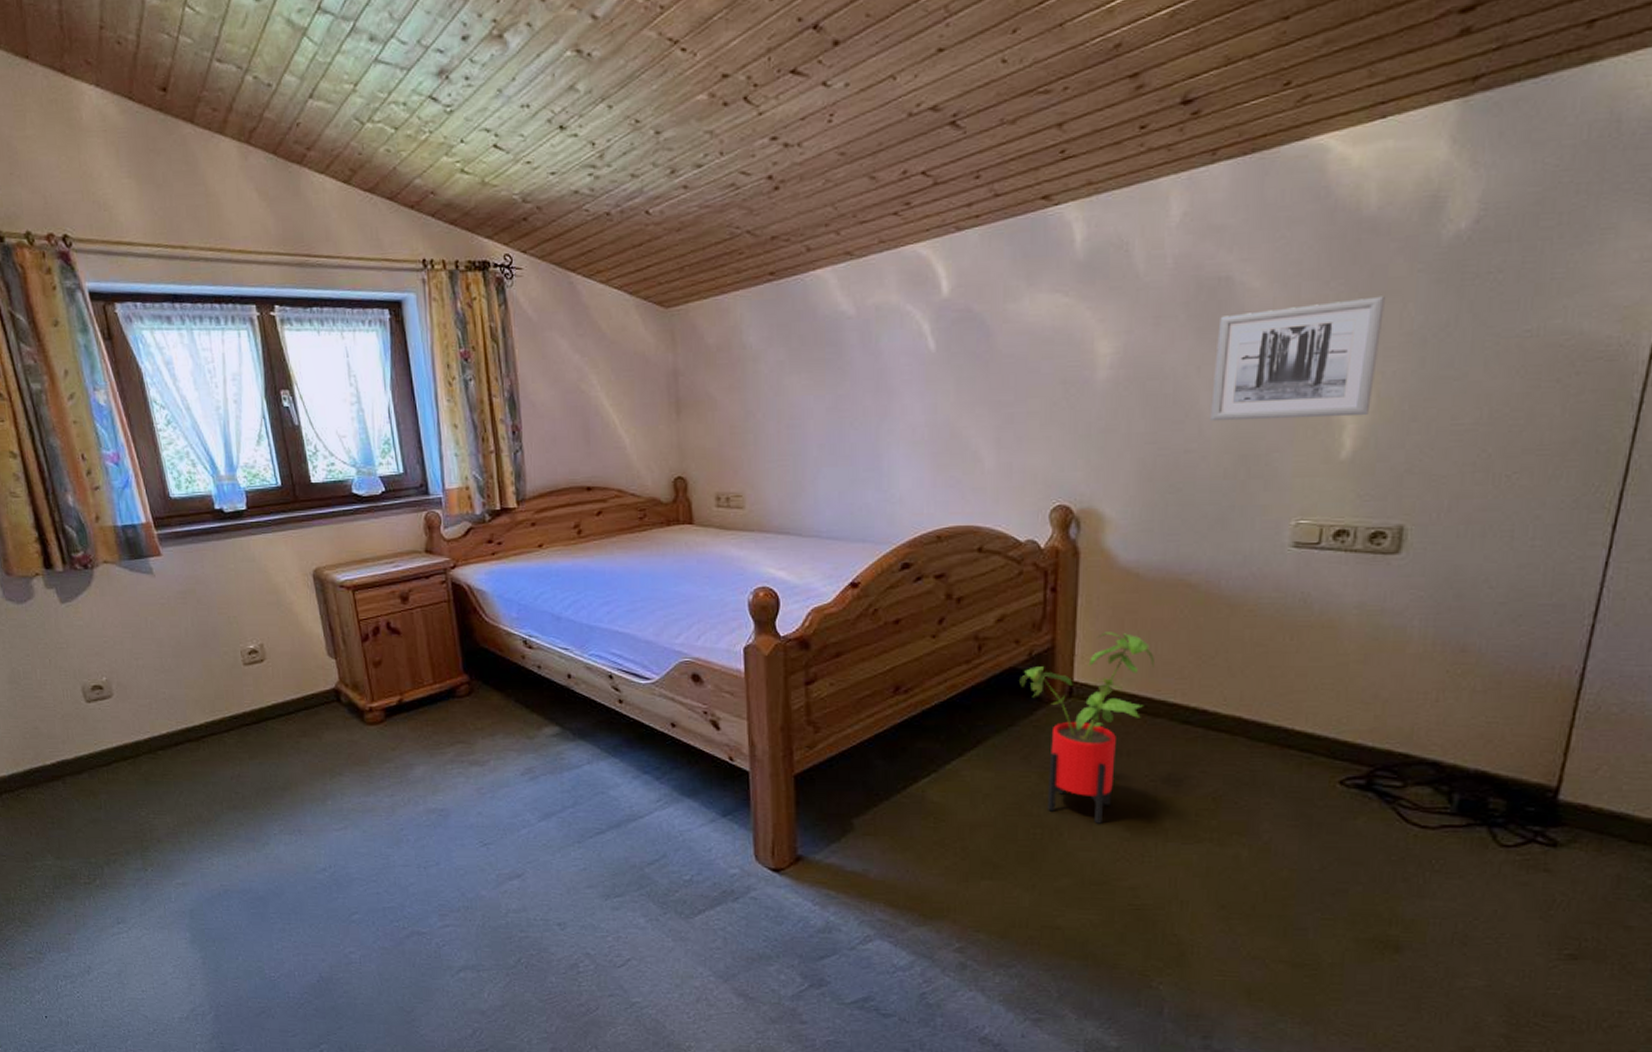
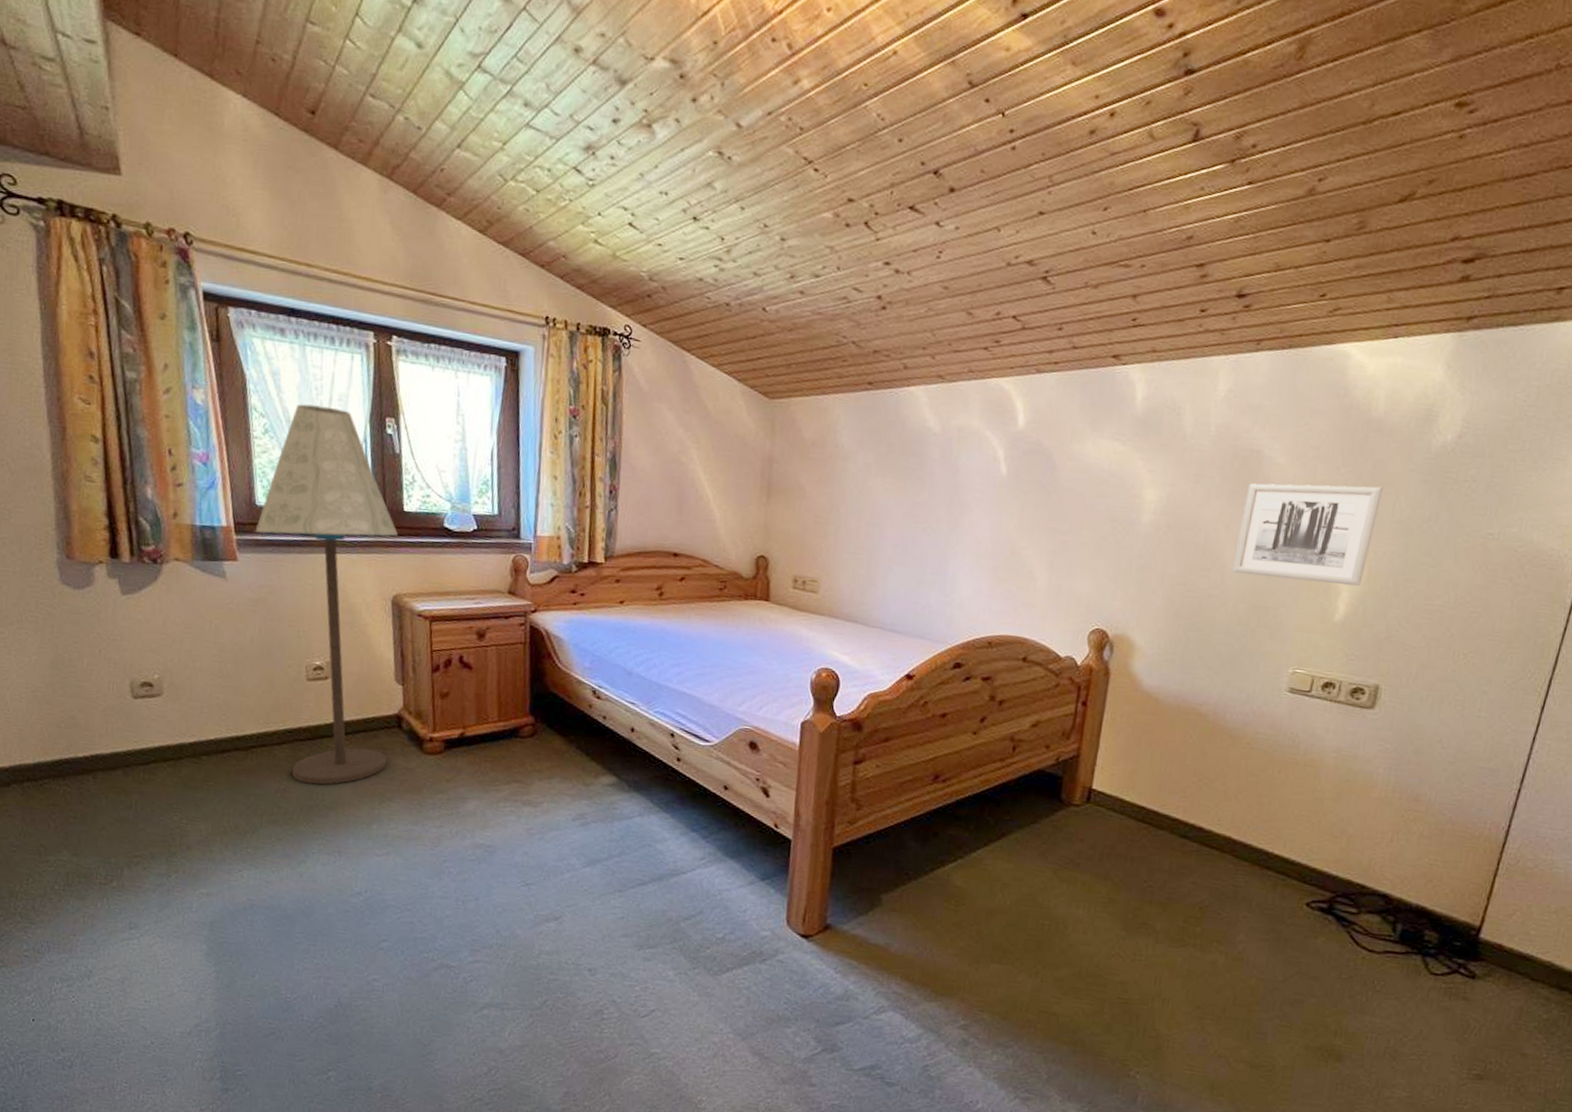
floor lamp: none [173,388,332,767] -> present [255,404,398,785]
house plant: present [1020,632,1154,824] -> none [1045,747,1164,921]

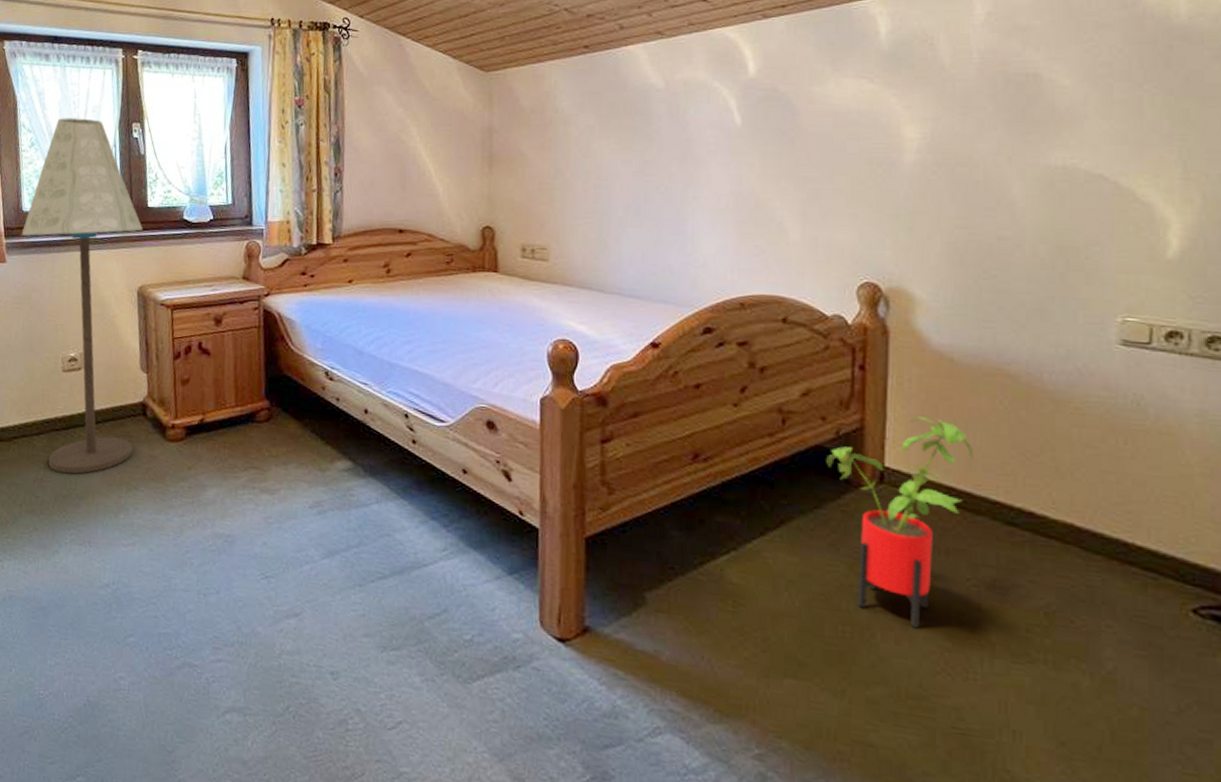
house plant: none [1045,747,1164,921] -> present [826,416,973,629]
wall art: present [1232,483,1383,587] -> none [1024,100,1203,217]

